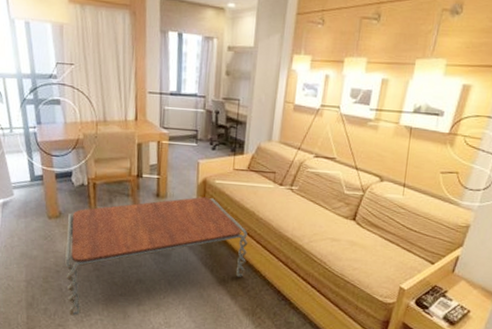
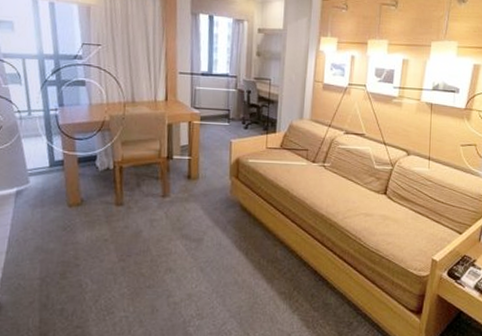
coffee table: present [65,196,248,316] -> none [86,176,283,315]

